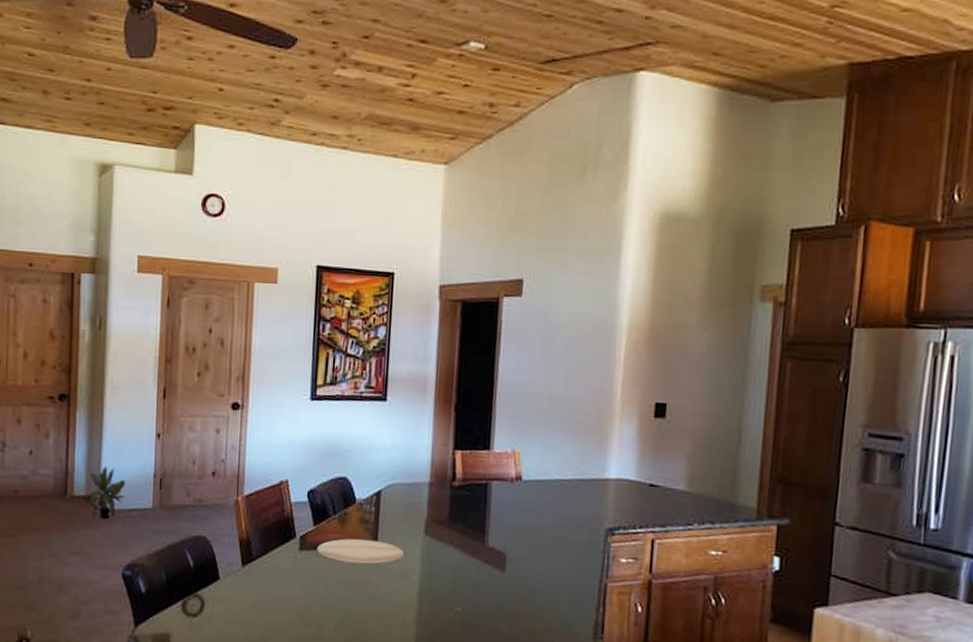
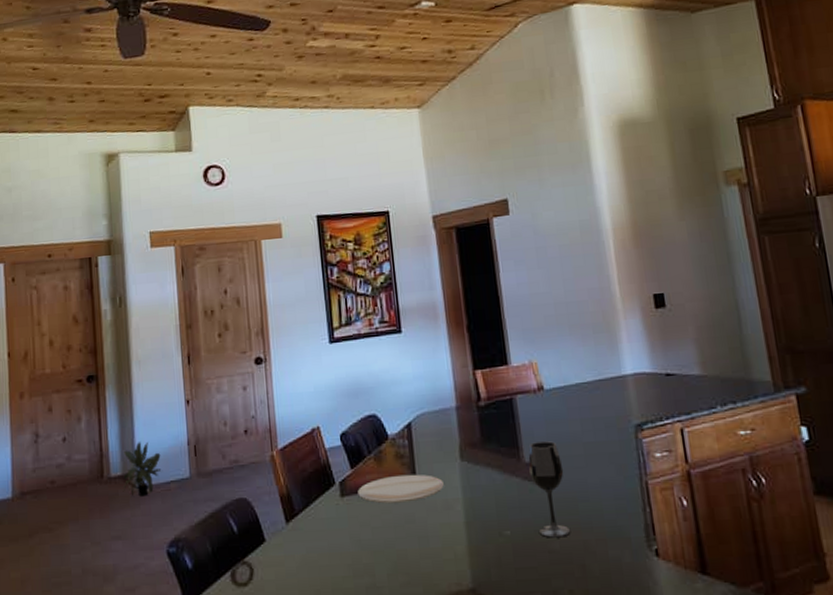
wine glass: none [490,529,526,622] -> present [528,441,571,538]

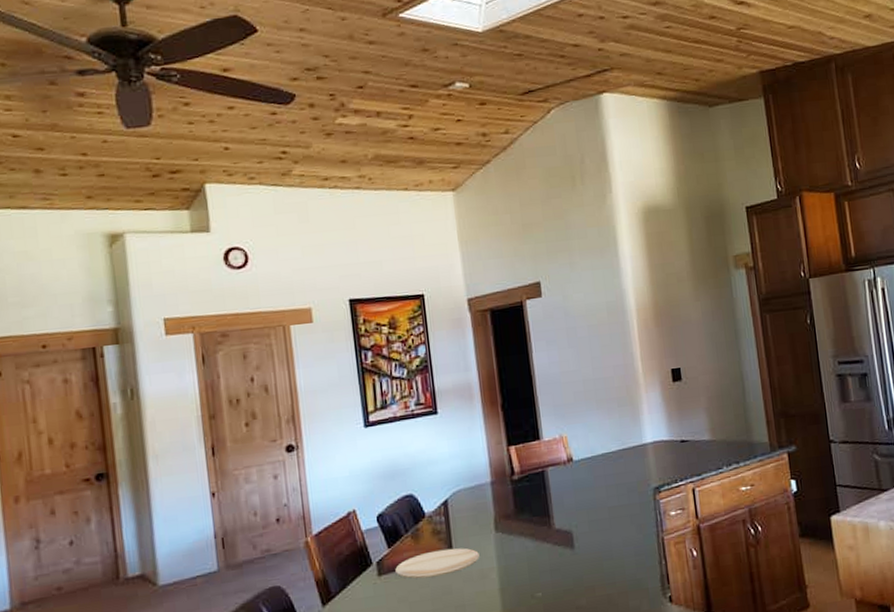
potted plant: present [123,442,162,497] -> none [142,539,186,595]
wine glass: present [528,441,571,538] -> none [558,508,597,596]

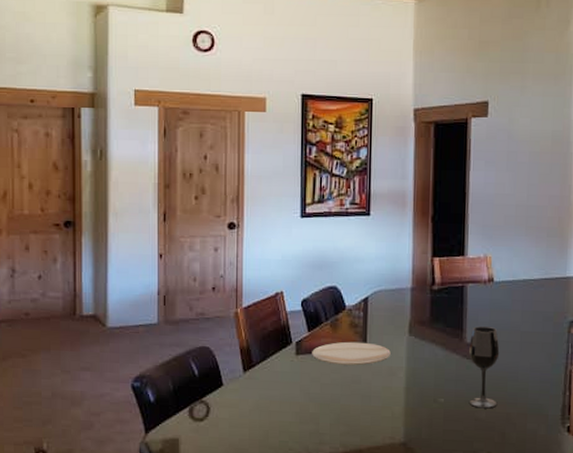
wine glass: none [558,508,597,596] -> present [469,326,500,409]

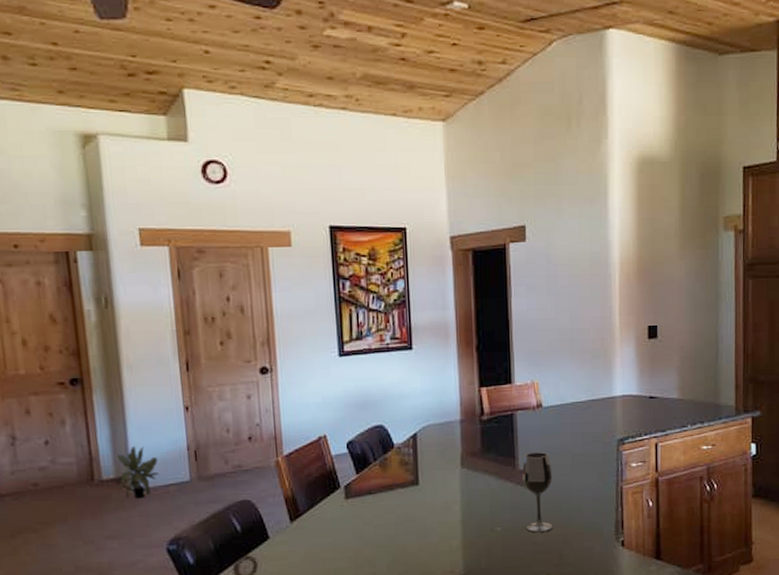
potted plant: none [93,287,132,336] -> present [116,446,159,499]
plate: present [312,341,391,366] -> none [362,479,444,505]

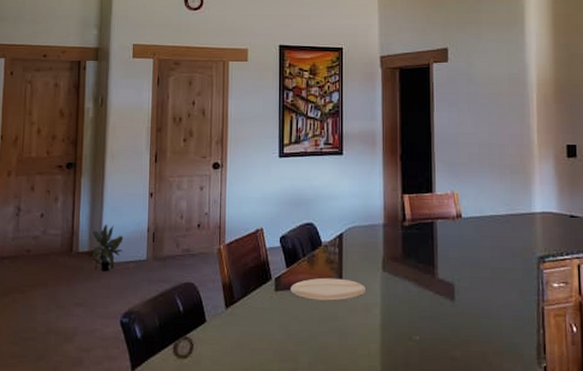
plate: none [362,479,444,505] -> present [290,277,366,302]
wine glass: present [522,452,554,533] -> none [442,262,472,347]

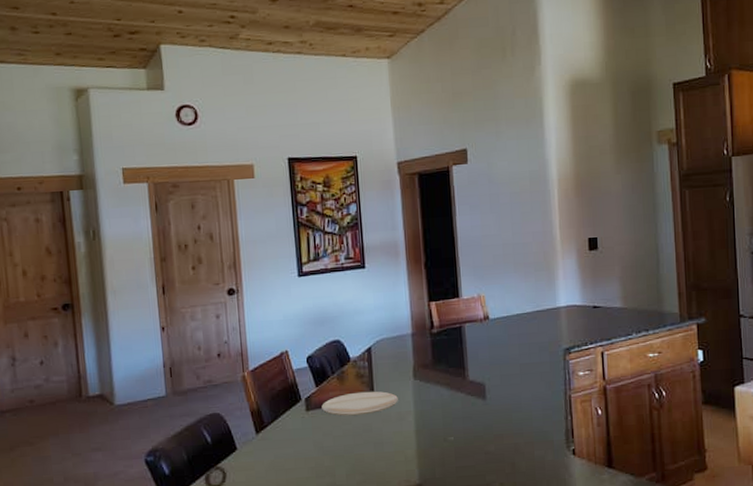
potted plant: present [88,225,124,272] -> none [101,365,139,413]

